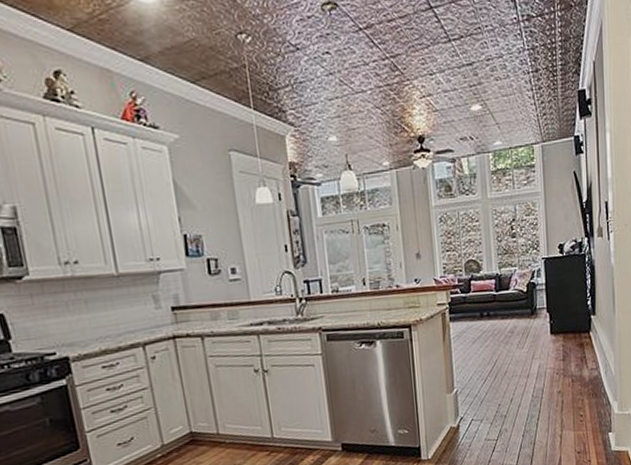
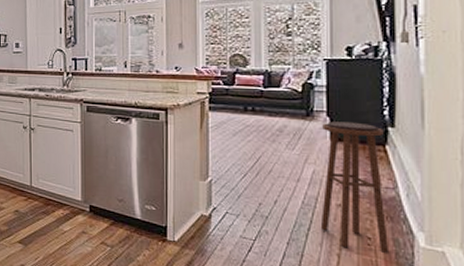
stool: none [544,314,596,429] -> present [320,122,390,253]

